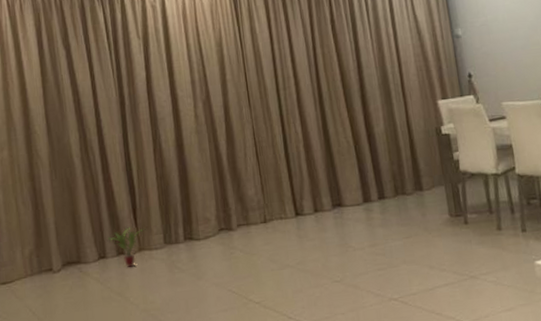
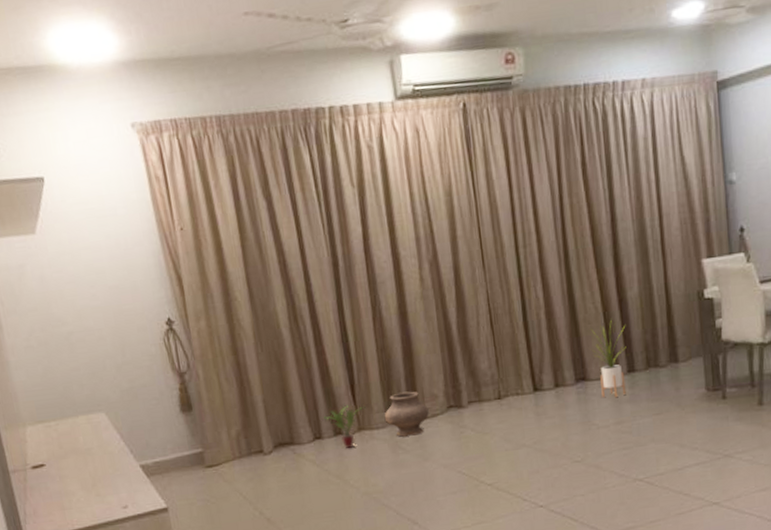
ceramic pot: none [162,215,203,257] -> present [384,391,429,437]
house plant: none [344,153,378,223] -> present [591,321,626,398]

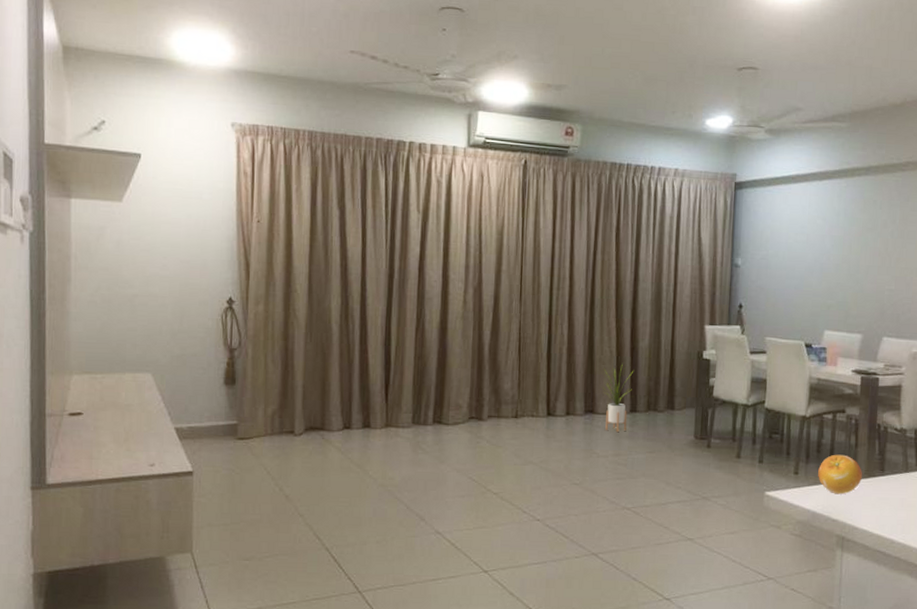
potted plant: present [323,405,366,449] -> none [355,402,396,442]
ceramic pot: present [384,391,429,437] -> none [411,398,452,439]

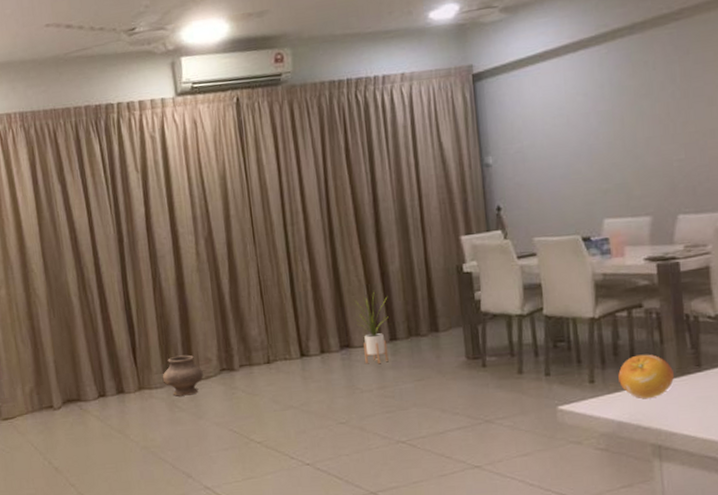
ceramic pot: none [411,398,452,439] -> present [162,355,203,397]

